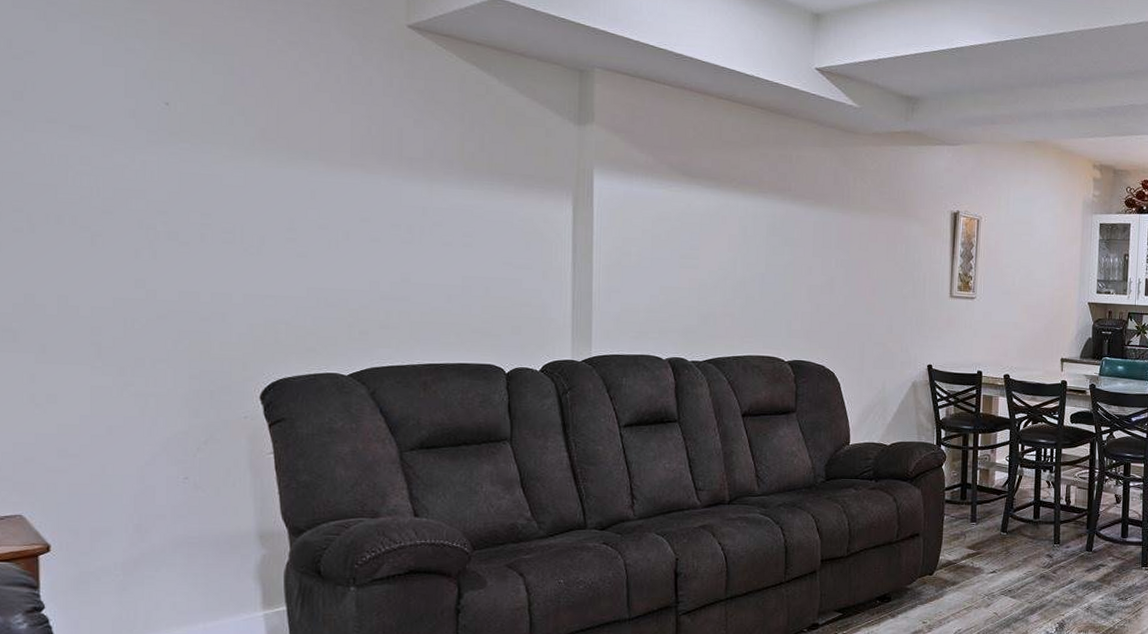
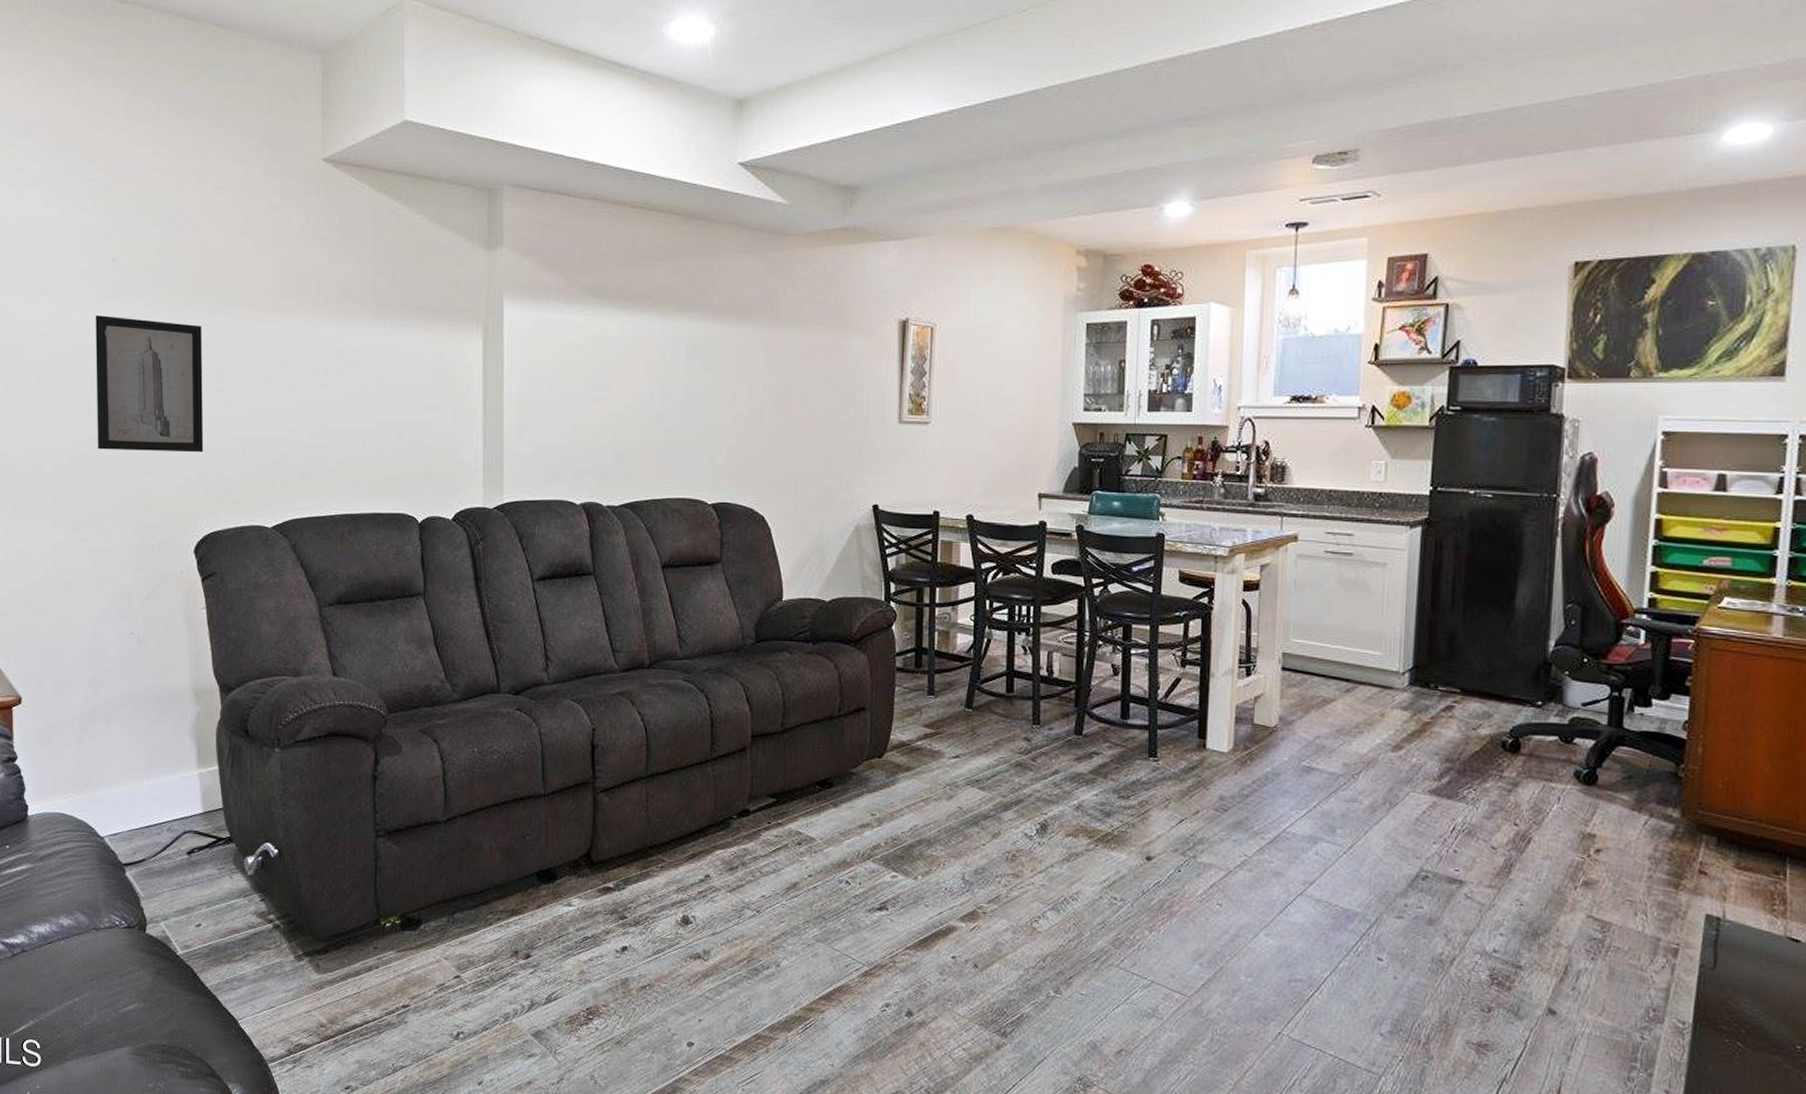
wall art: none [145,158,272,301] -> present [96,315,204,453]

